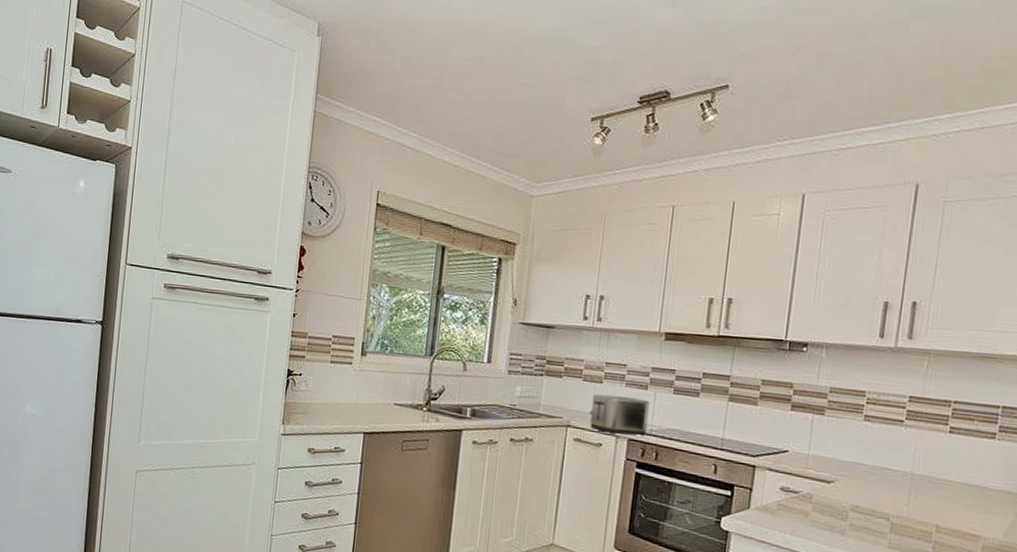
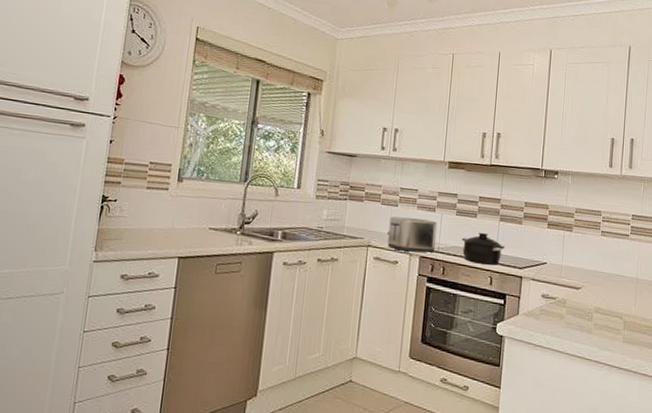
saucepan: none [679,413,735,452] -> present [461,232,506,266]

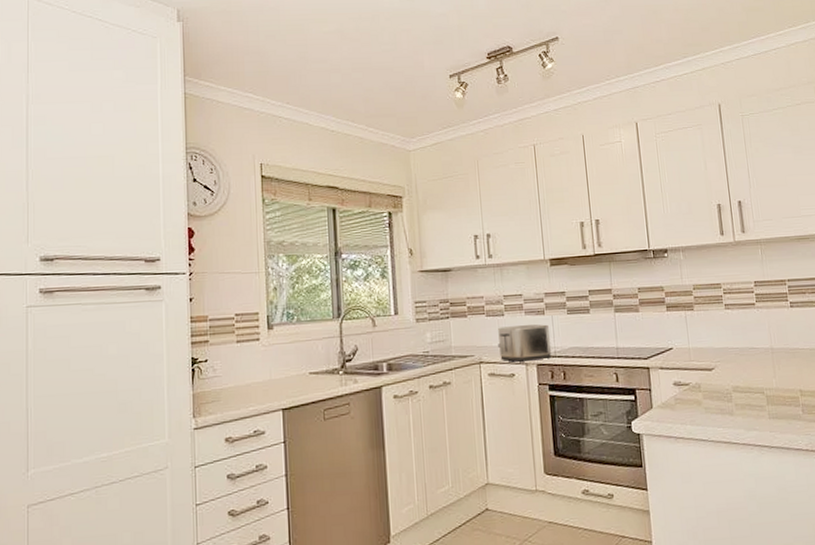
saucepan: present [461,232,506,266] -> none [577,327,626,362]

